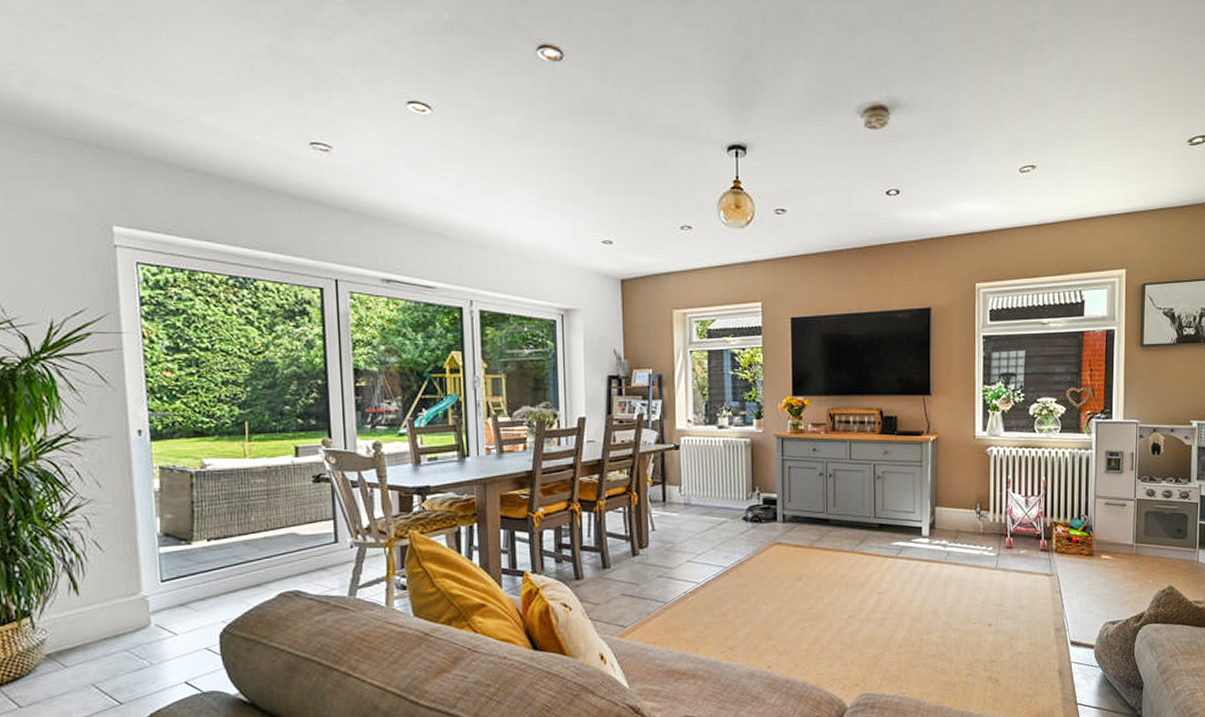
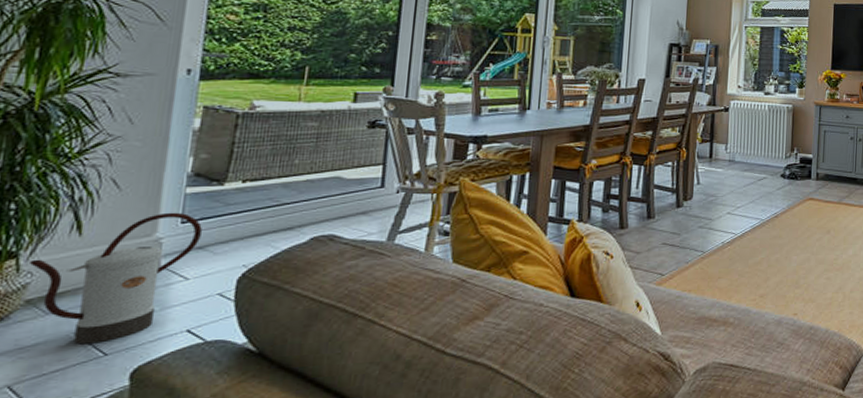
watering can: none [40,571,181,695] -> present [28,212,202,345]

